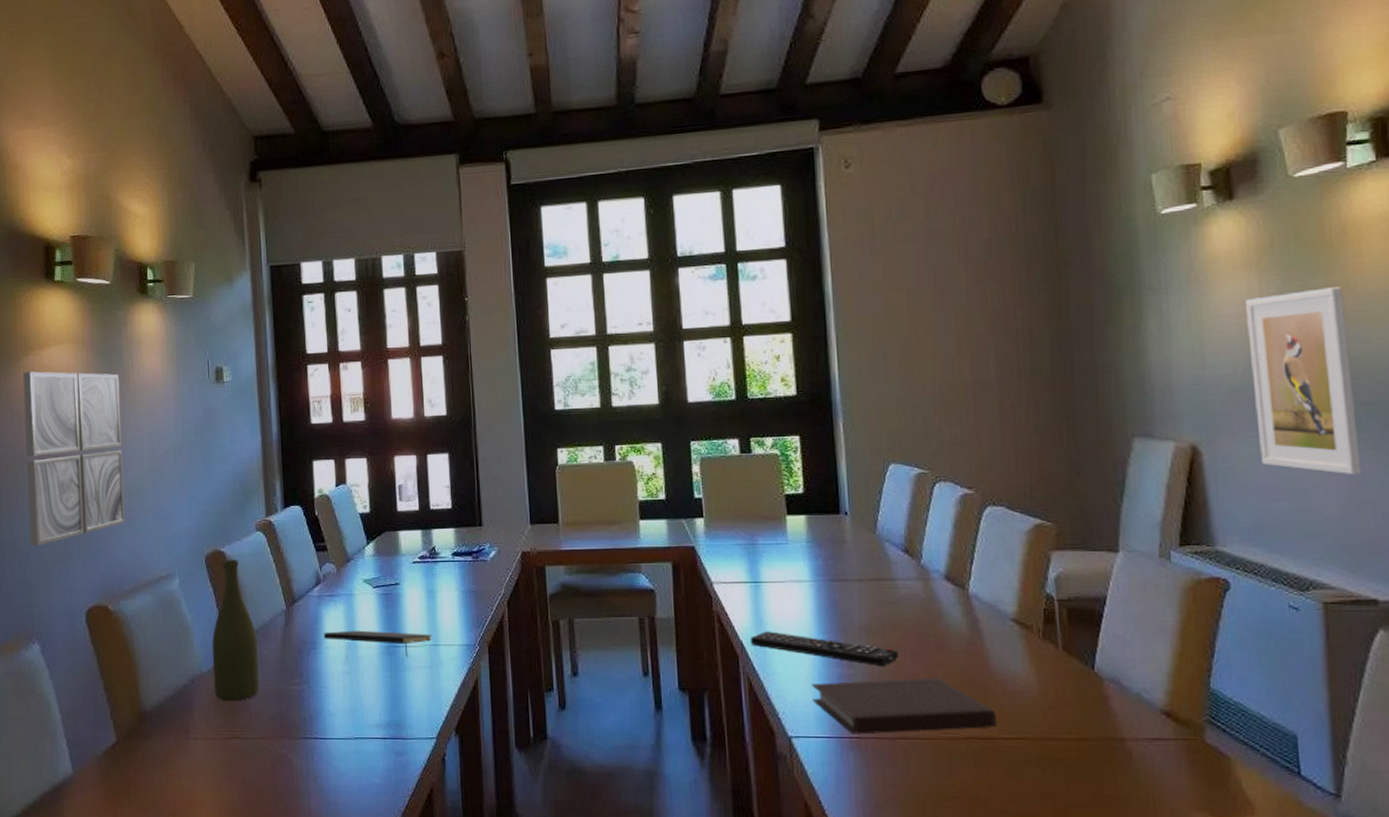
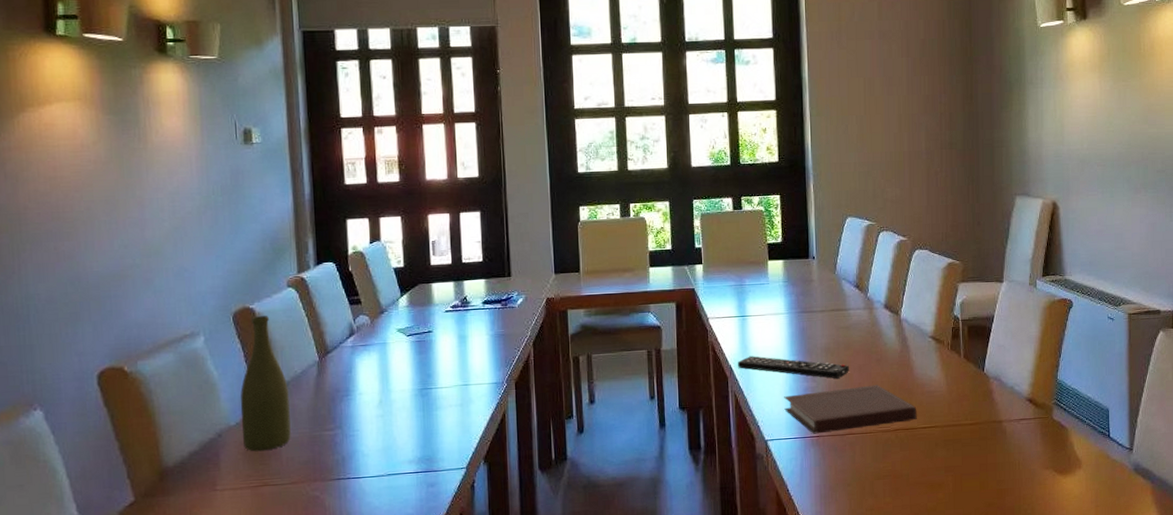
wall art: present [22,371,125,547] -> none [18,129,143,311]
notepad: present [323,630,432,656] -> none [357,375,463,397]
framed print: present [1246,287,1361,476] -> none [1091,87,1155,223]

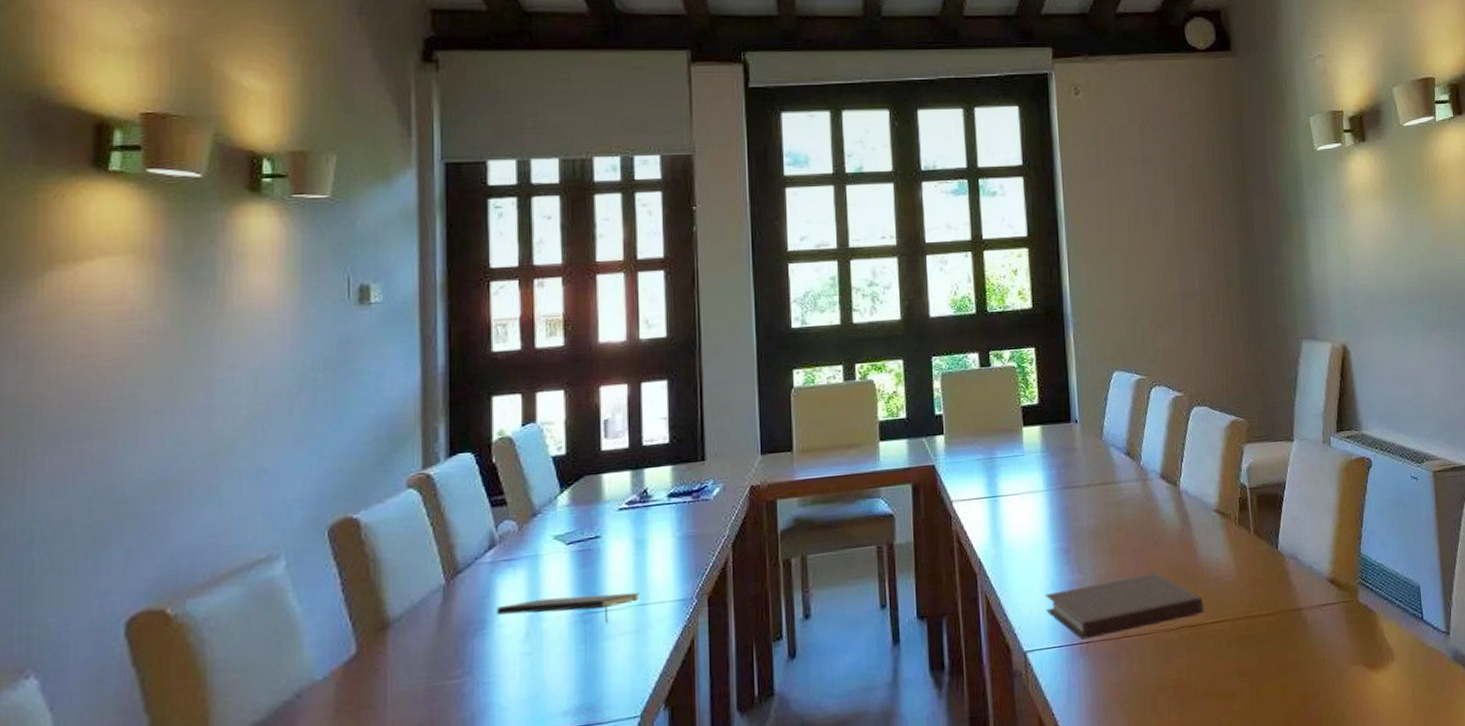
bottle: present [240,316,291,452] -> none [331,527,401,716]
notepad: none [357,375,463,397] -> present [496,592,640,623]
remote control: present [738,355,849,379] -> none [989,545,1122,569]

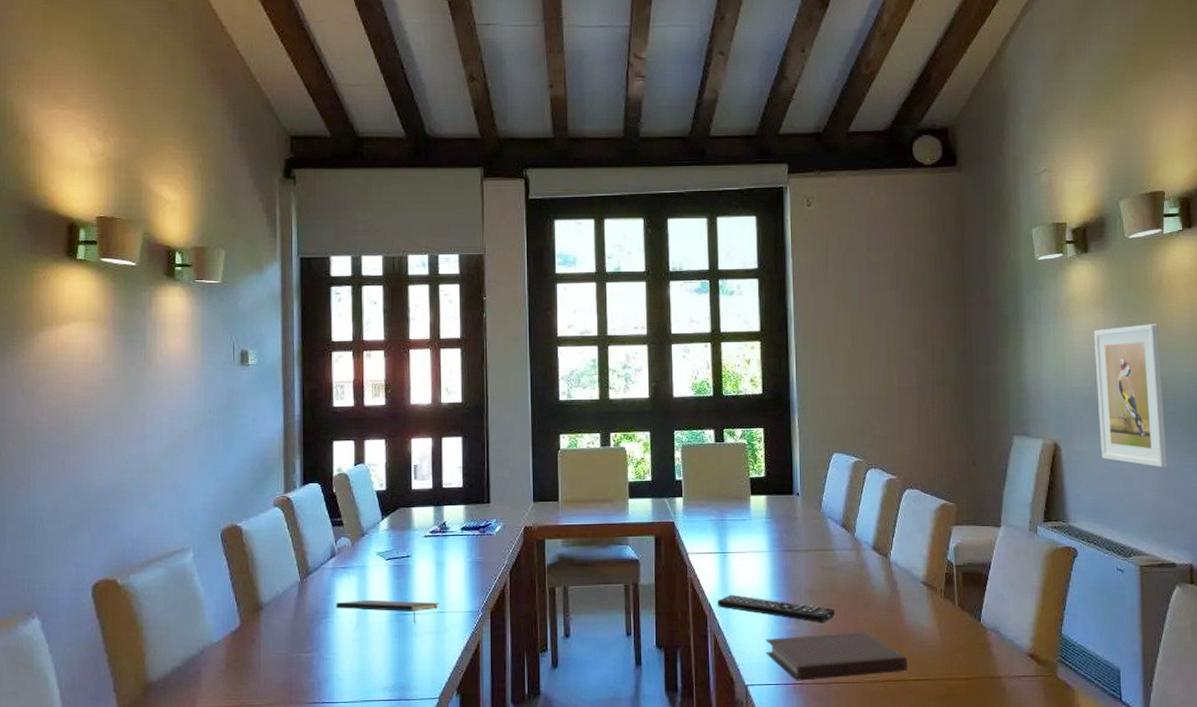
remote control: none [989,545,1122,569] -> present [718,594,835,623]
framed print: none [1376,214,1453,366] -> present [1094,324,1167,468]

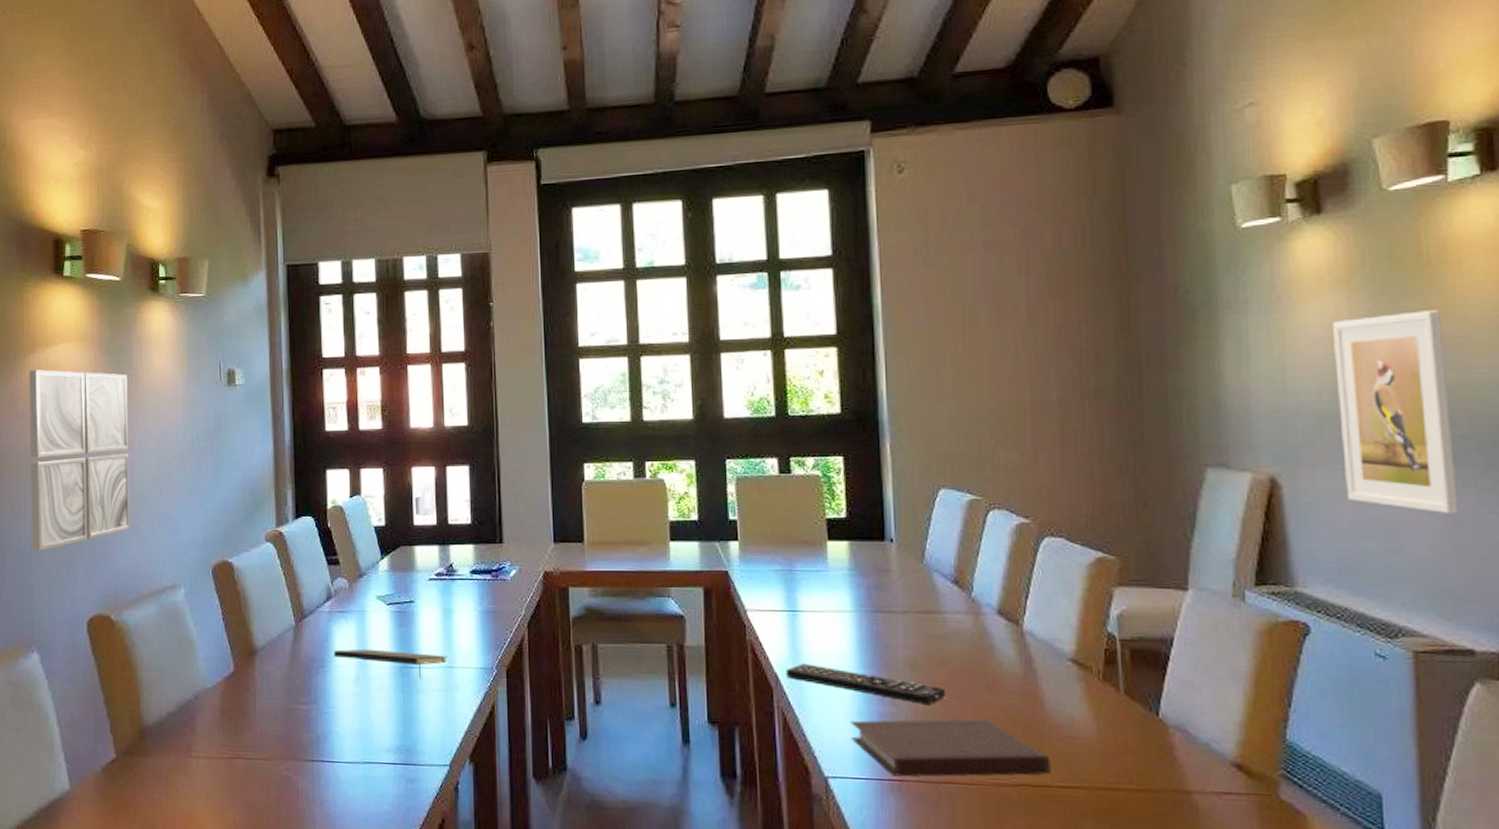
wall art: none [35,347,141,522] -> present [28,369,130,552]

